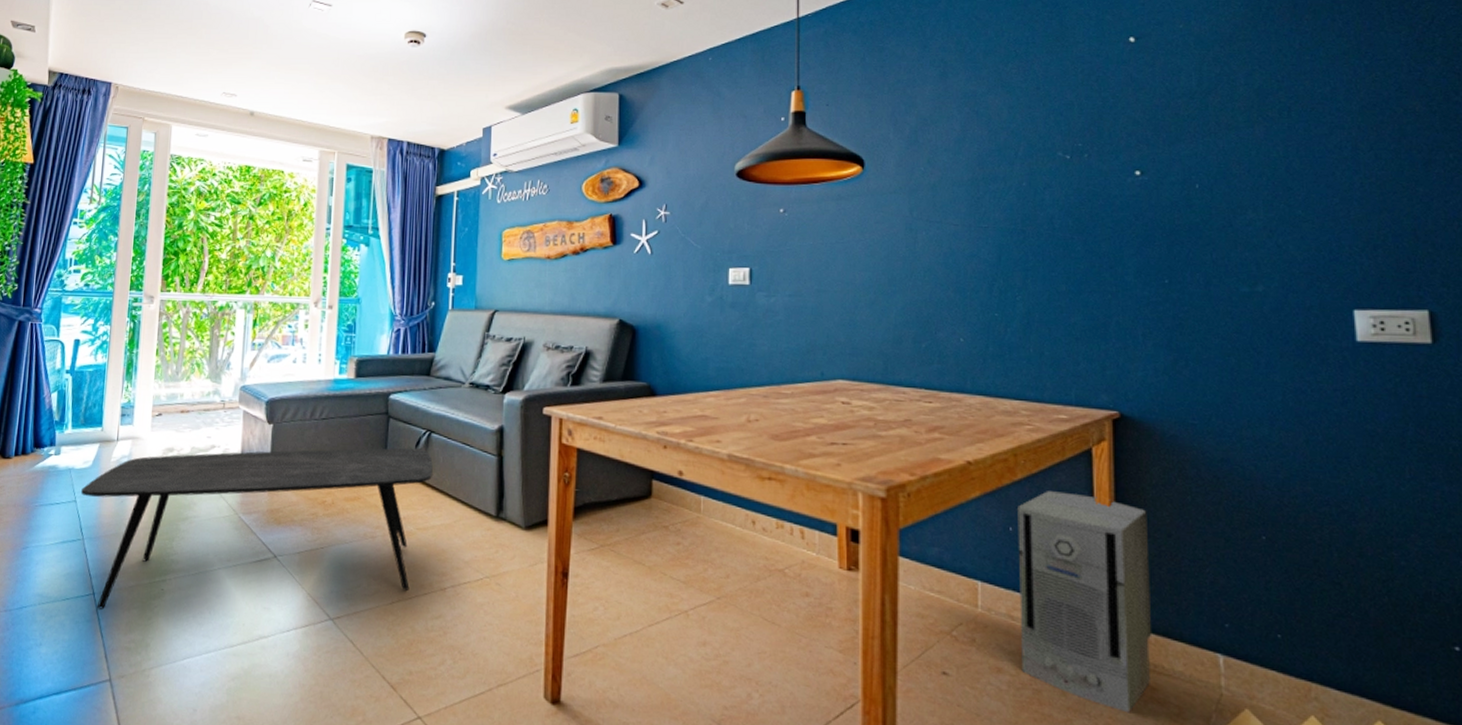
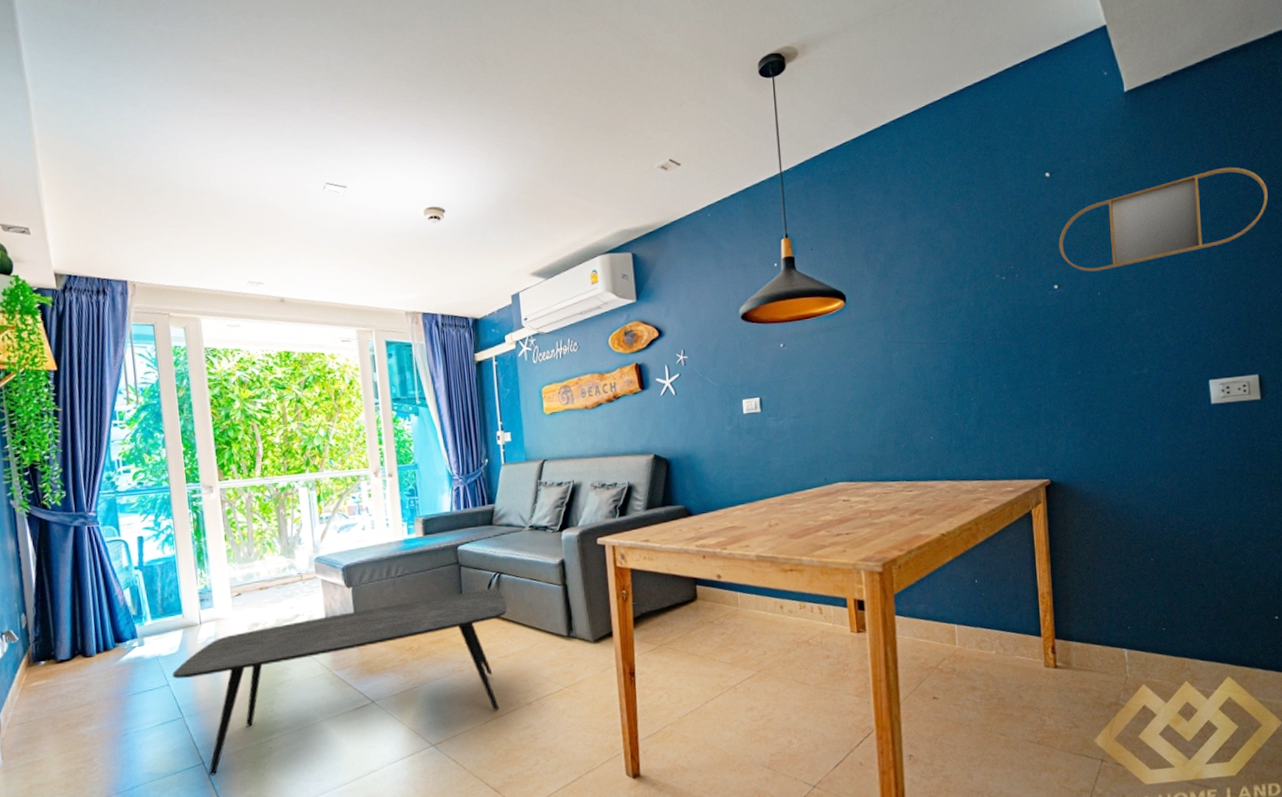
air purifier: present [1017,491,1152,713] -> none [980,547,1079,703]
home mirror: none [1143,45,1444,159] -> present [1058,167,1268,272]

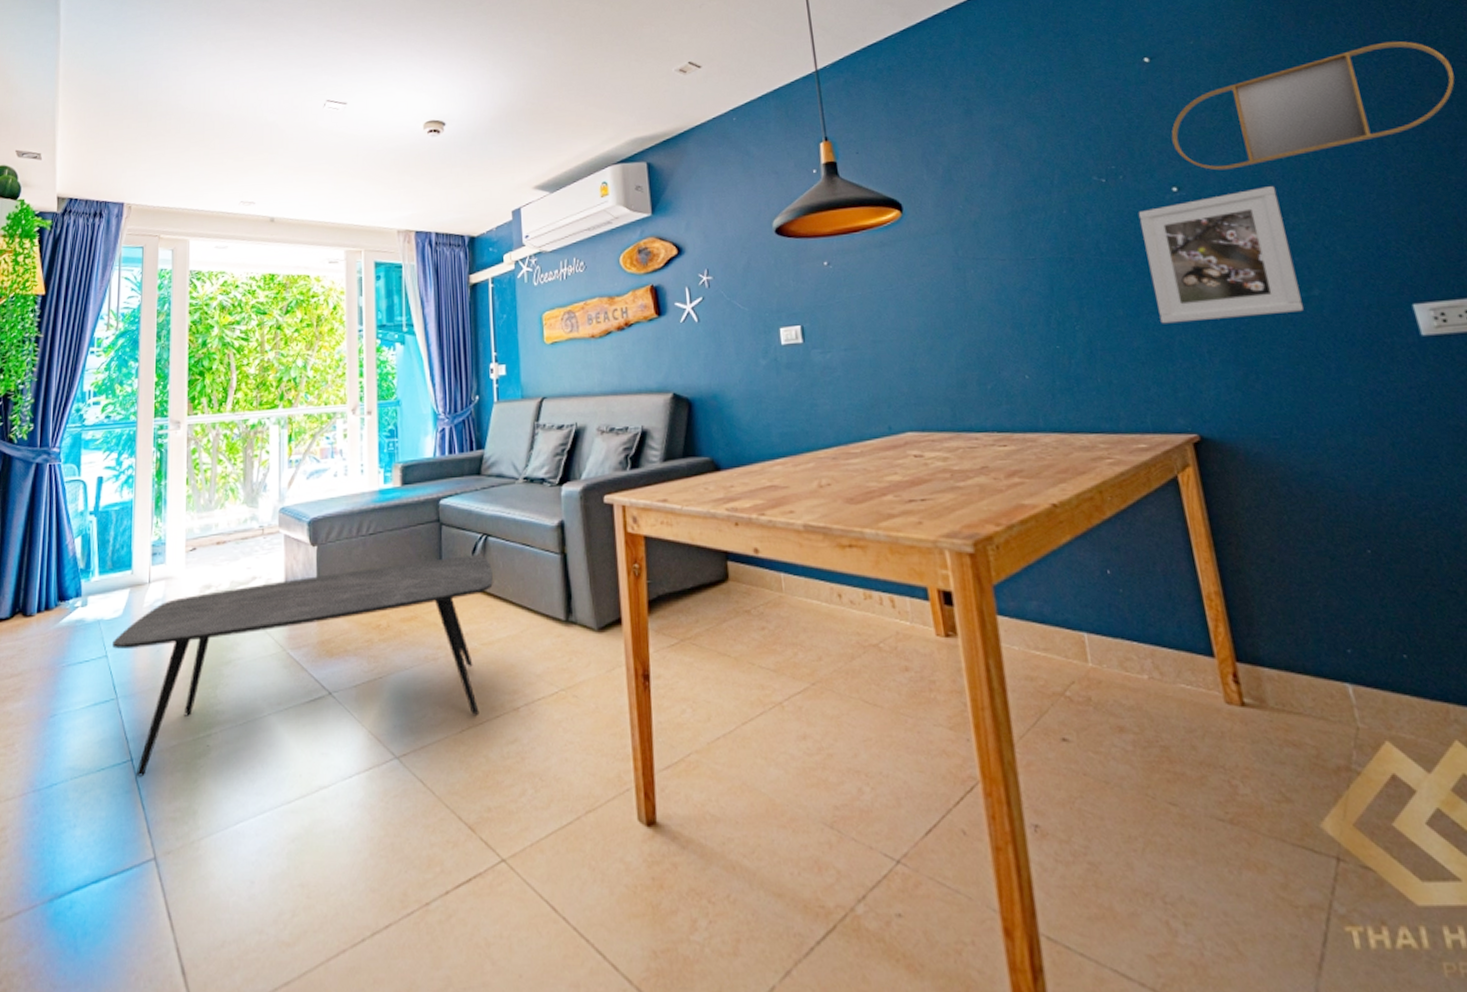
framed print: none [1026,286,1135,396] -> present [1138,186,1303,324]

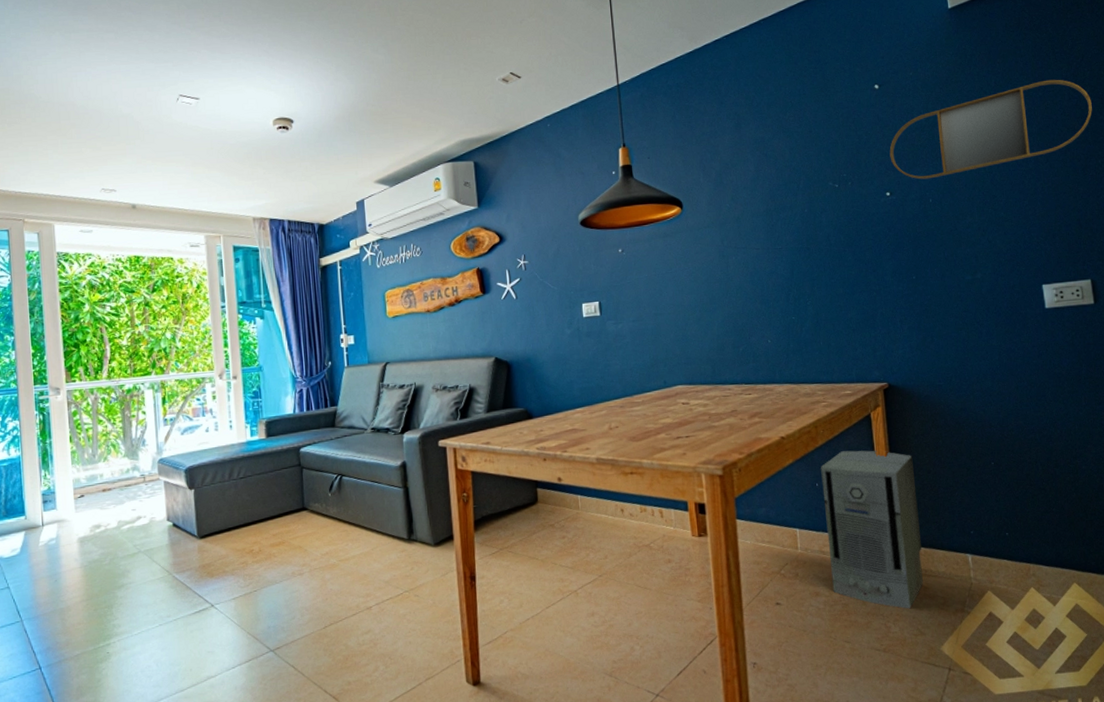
coffee table: present [112,555,493,777] -> none [13,491,348,681]
air purifier: none [1111,525,1281,761] -> present [821,450,923,609]
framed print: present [1138,186,1303,324] -> none [860,193,969,300]

